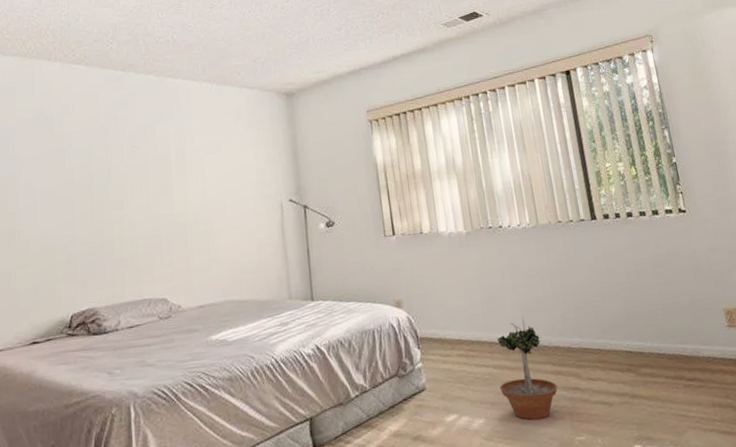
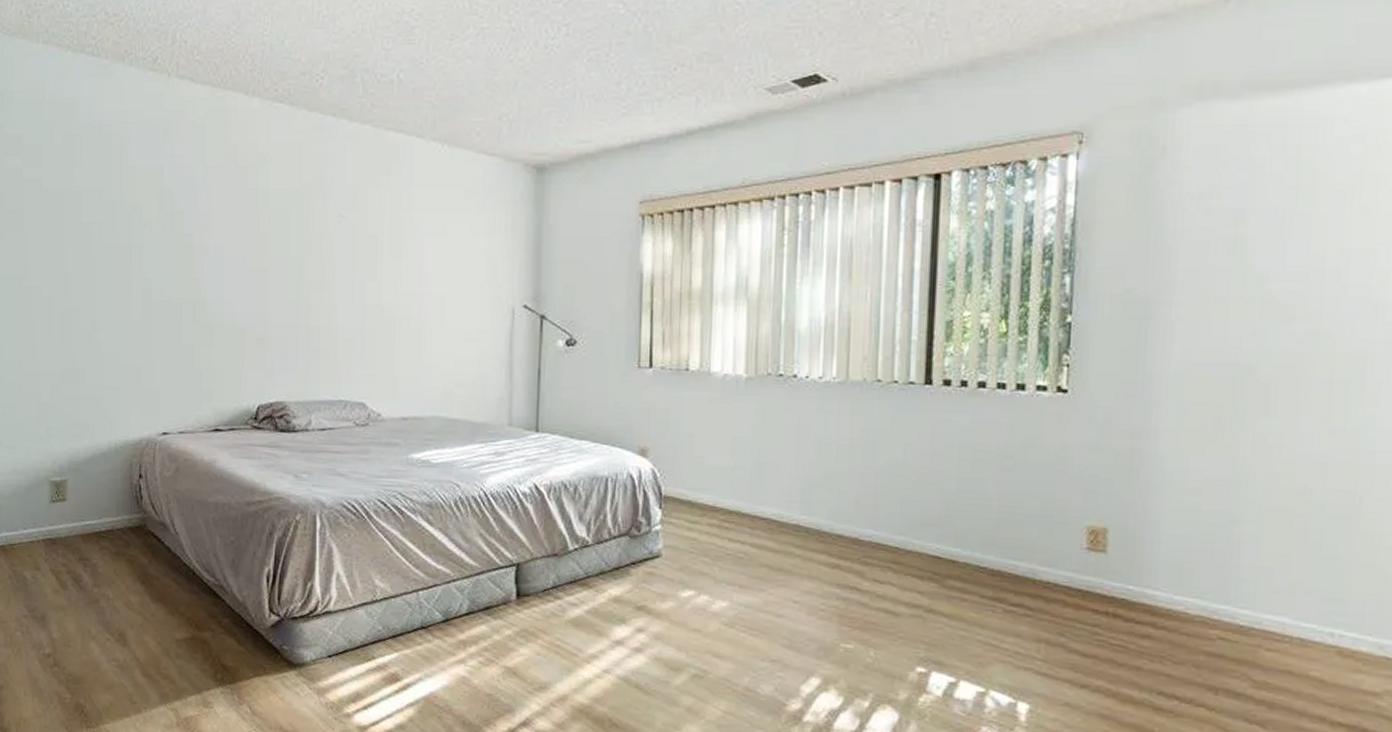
potted tree: present [497,316,558,420] -> none [755,491,830,615]

